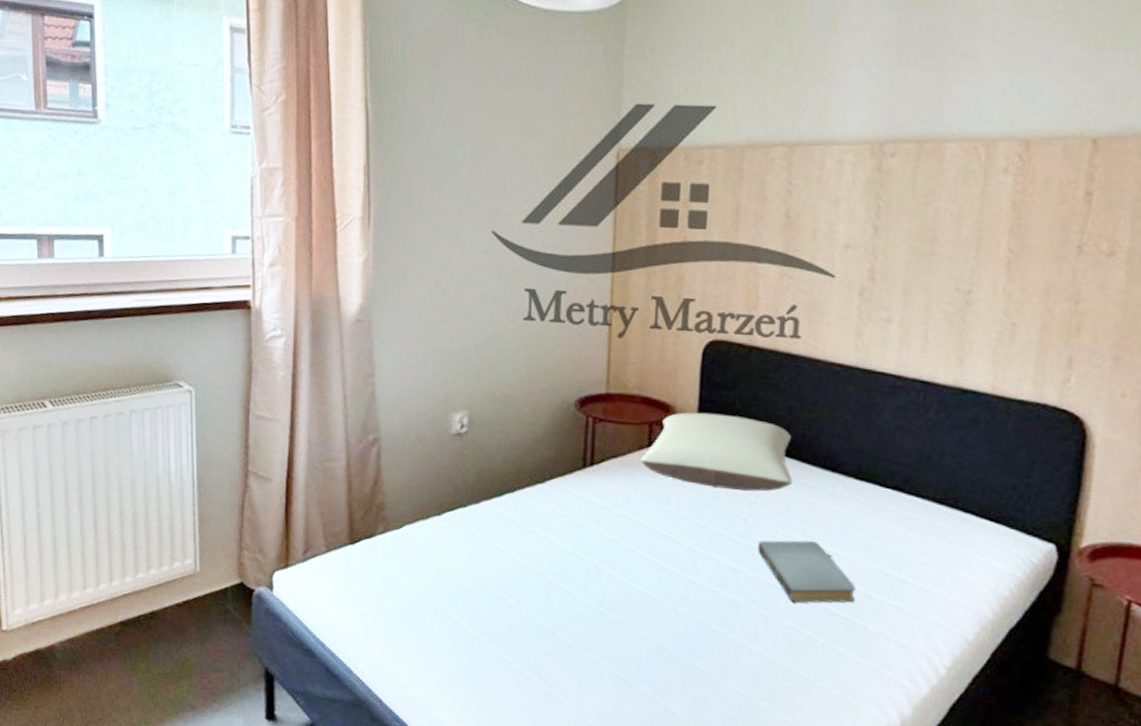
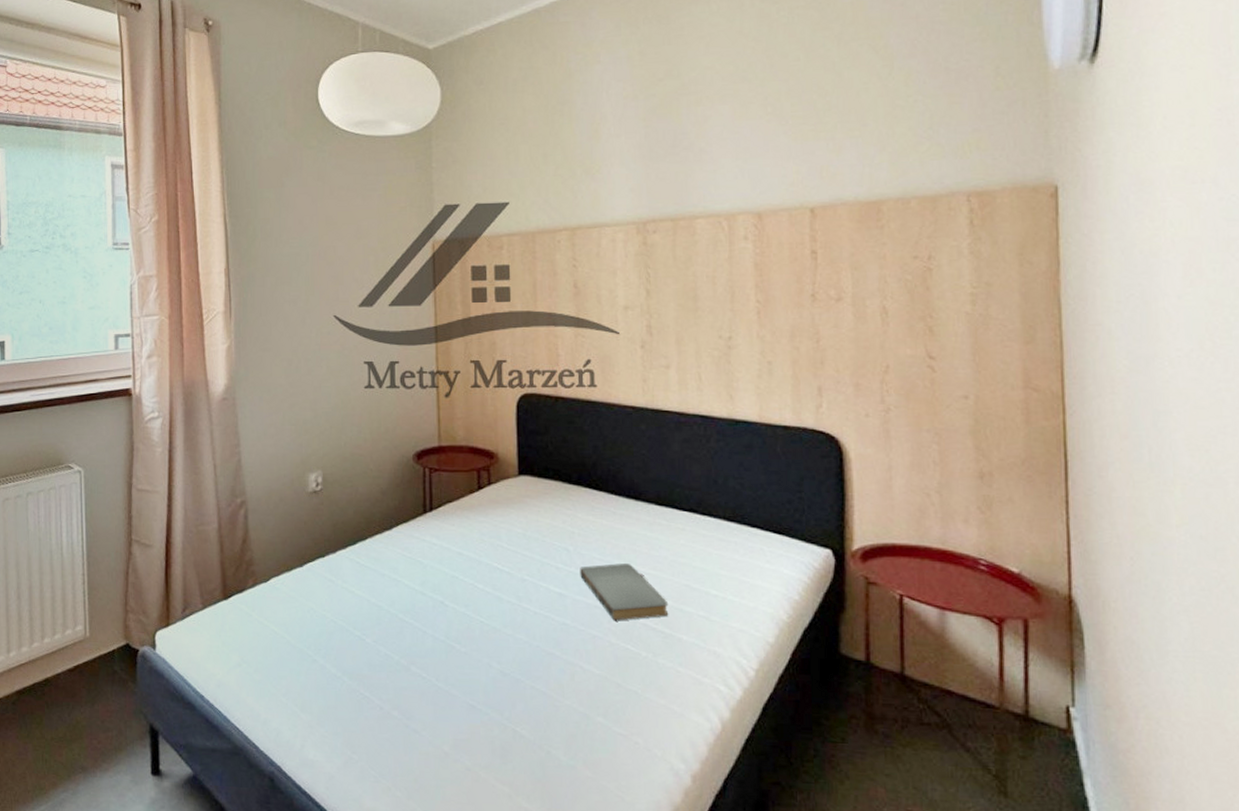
pillow: present [640,412,793,492] -> none [472,456,604,523]

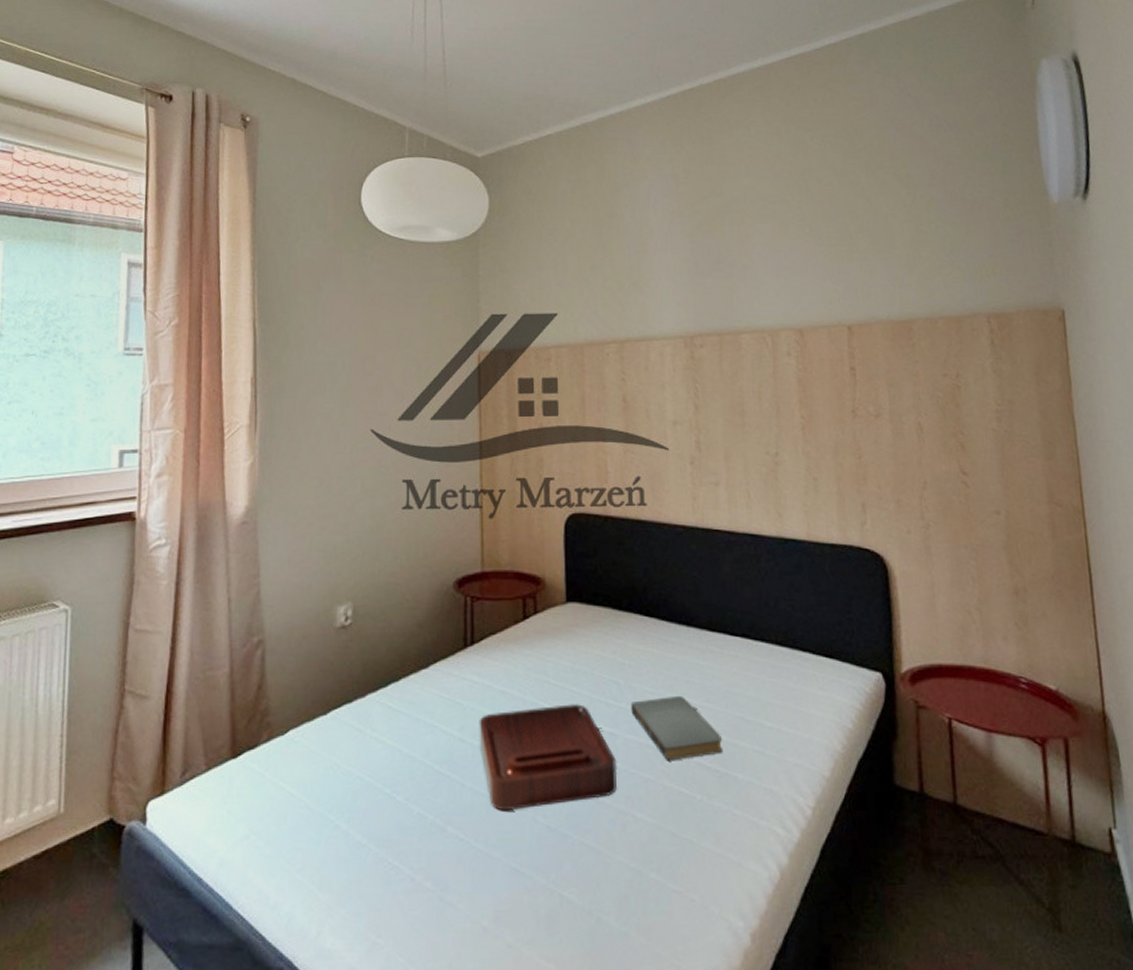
decorative tray: none [438,566,567,657] -> present [479,704,618,811]

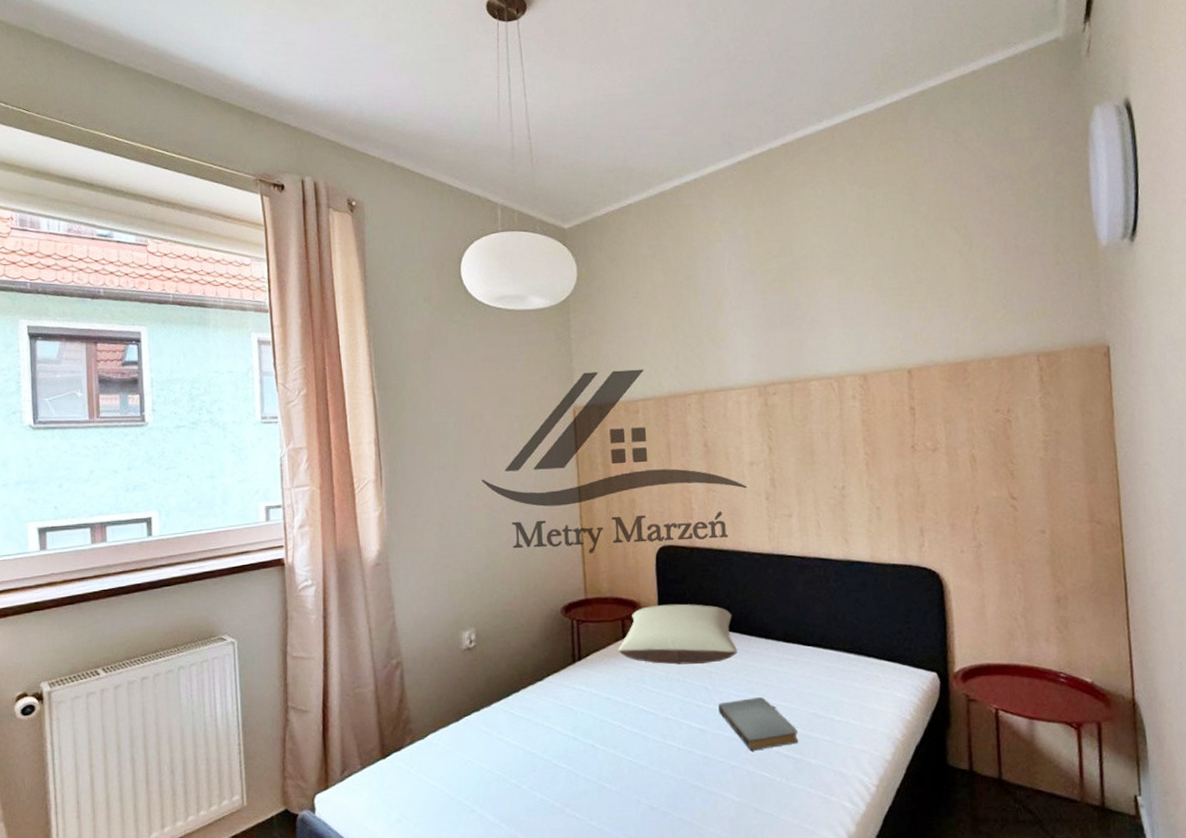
decorative tray: present [479,704,618,811] -> none [588,706,708,795]
pillow: none [517,581,655,654] -> present [618,604,738,665]

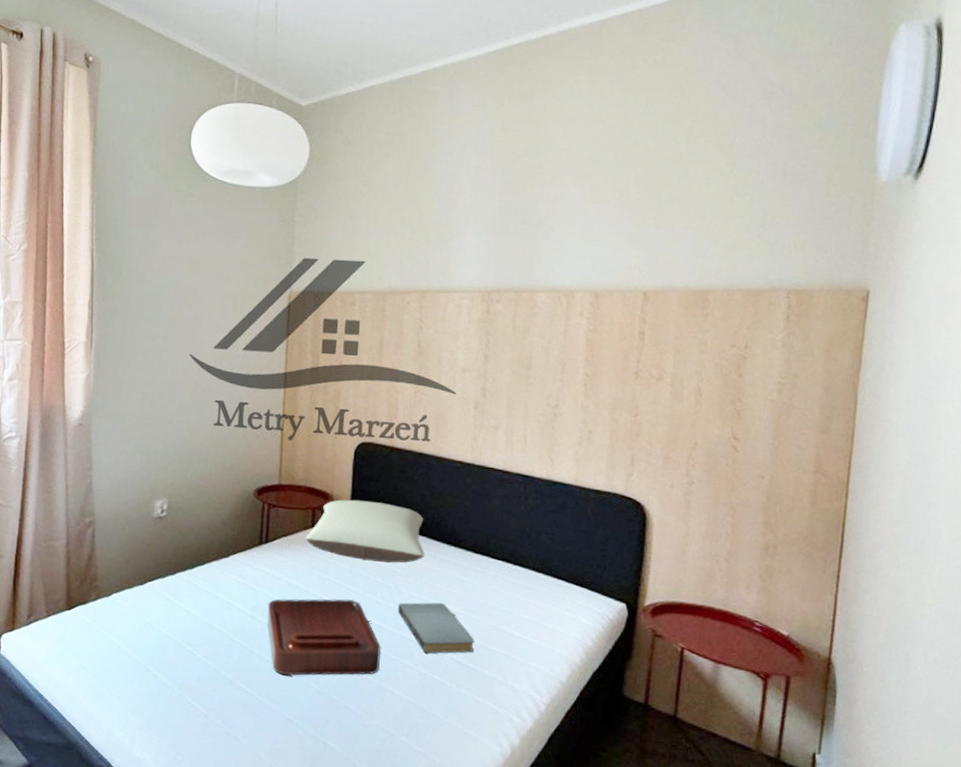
decorative tray: none [588,706,708,795] -> present [266,599,382,676]

